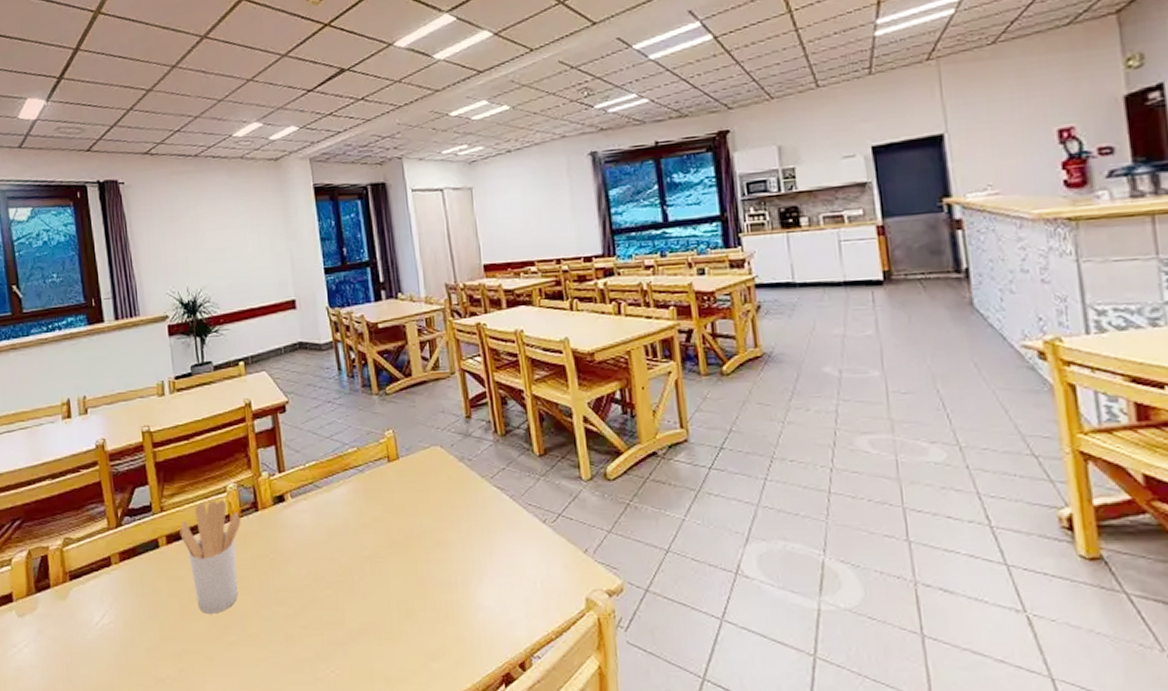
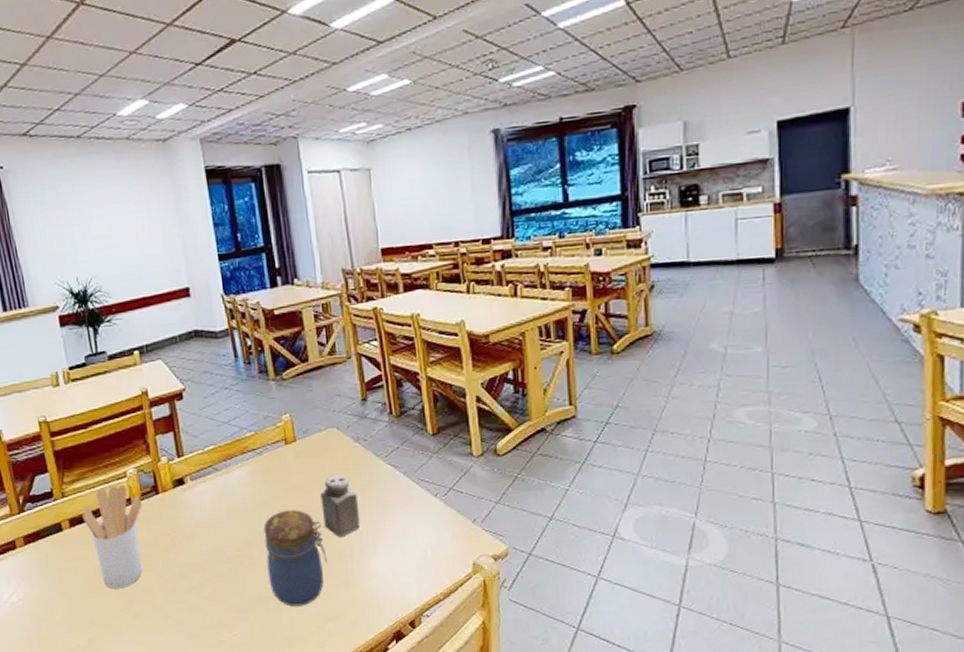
jar: none [364,533,431,641] -> present [263,510,328,606]
salt shaker: none [423,496,466,565] -> present [320,475,361,538]

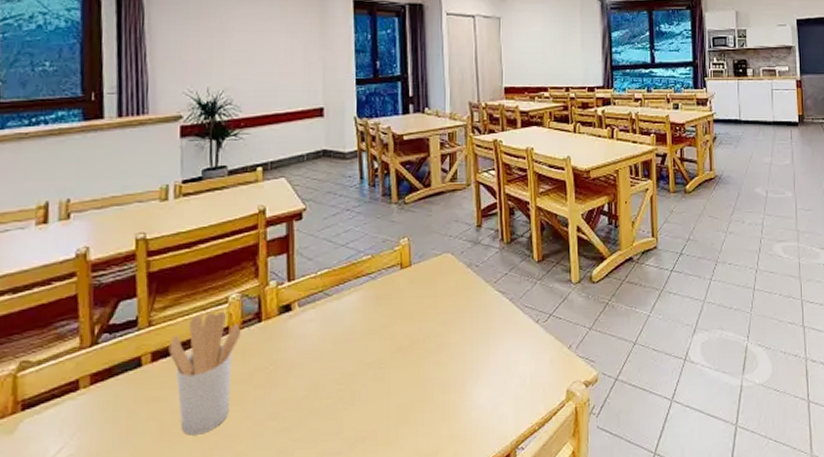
jar: present [263,510,328,606] -> none [368,338,430,446]
salt shaker: present [320,475,361,538] -> none [430,301,466,367]

